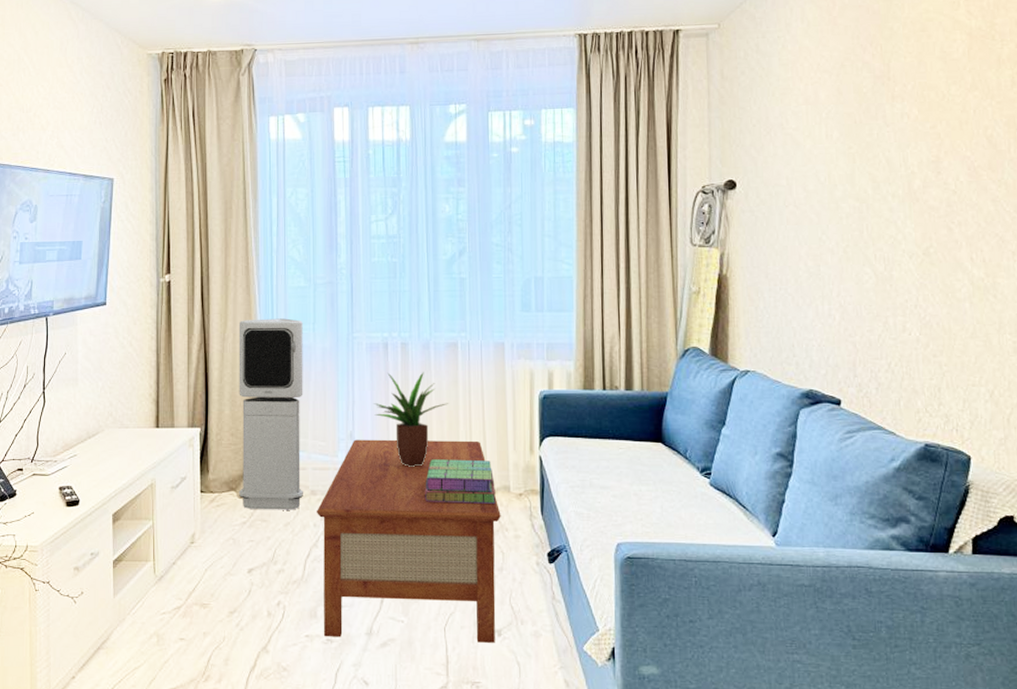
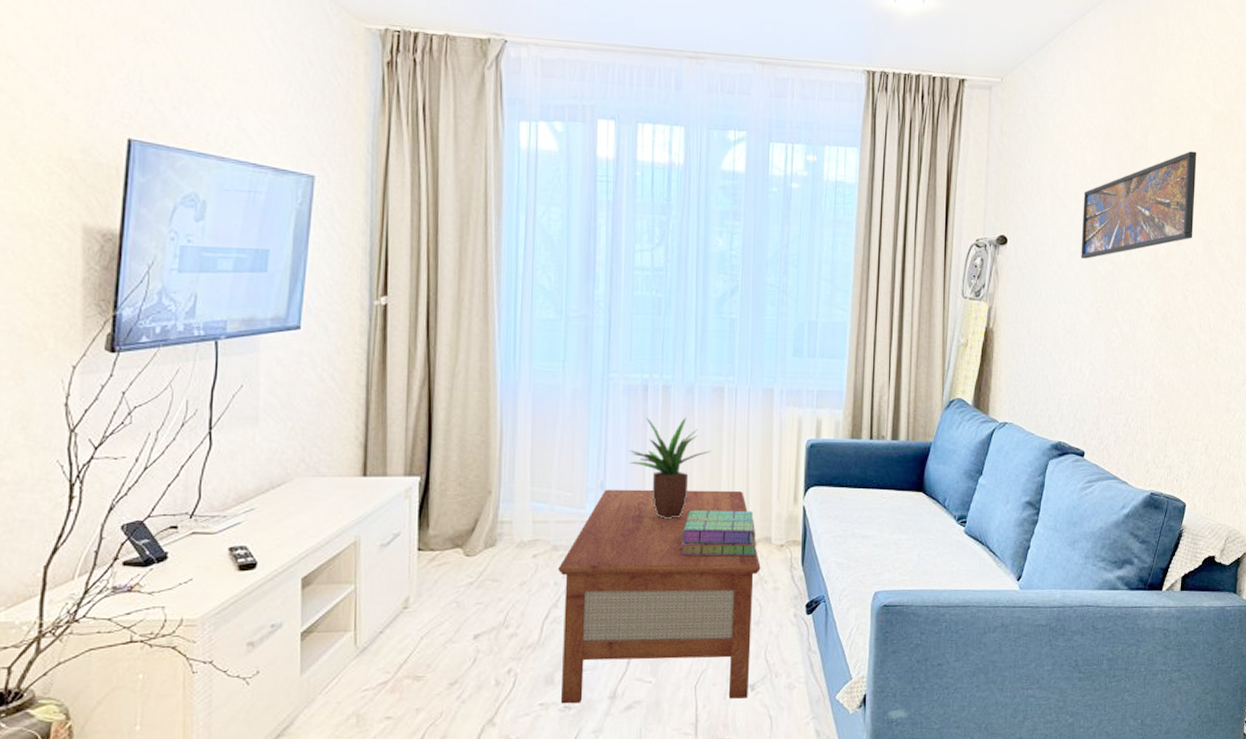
air purifier: present [238,318,303,510] -> none [466,353,551,569]
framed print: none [819,73,955,197] -> present [1081,151,1197,259]

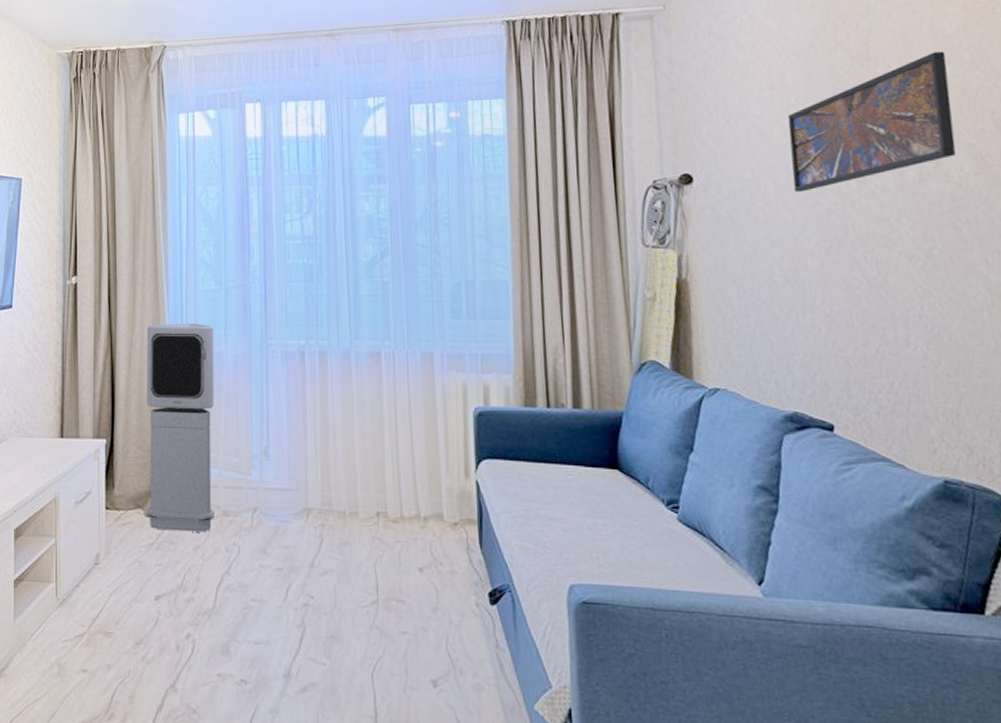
air purifier: none [466,353,551,569] -> present [146,323,214,532]
coffee table: present [558,489,761,704] -> none [229,456,434,695]
potted plant: present [629,417,711,519] -> none [290,383,372,489]
stack of books: present [680,510,756,557] -> none [346,481,427,533]

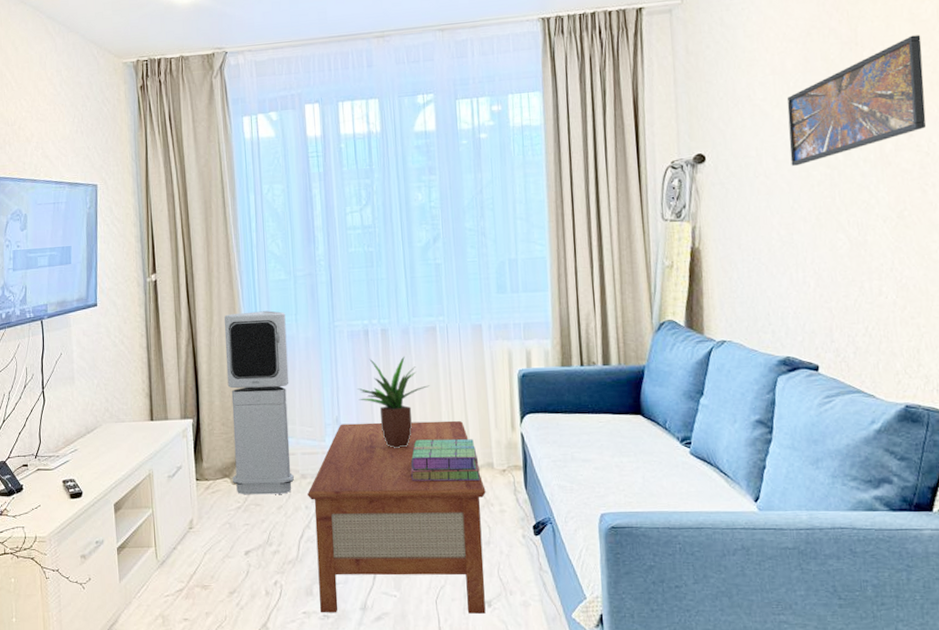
coffee table: none [229,456,434,695] -> present [308,420,486,614]
potted plant: none [290,383,372,489] -> present [358,356,430,448]
stack of books: none [346,481,427,533] -> present [410,439,480,482]

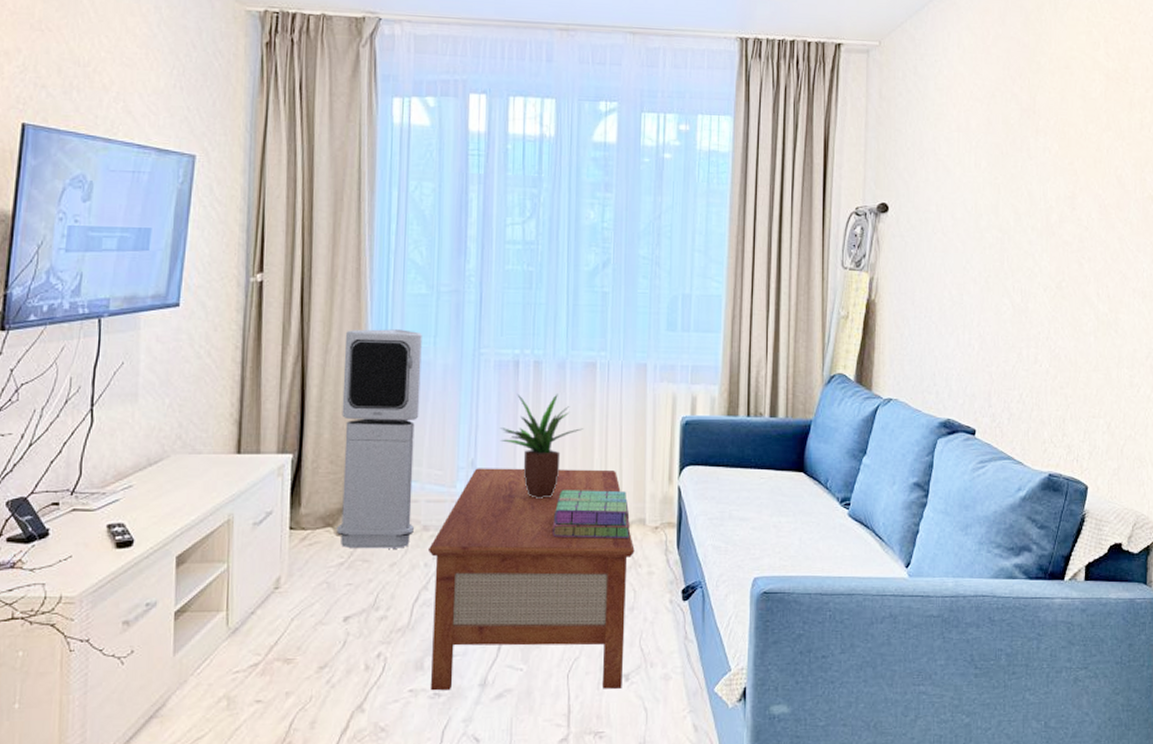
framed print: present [787,35,927,166] -> none [967,111,1090,226]

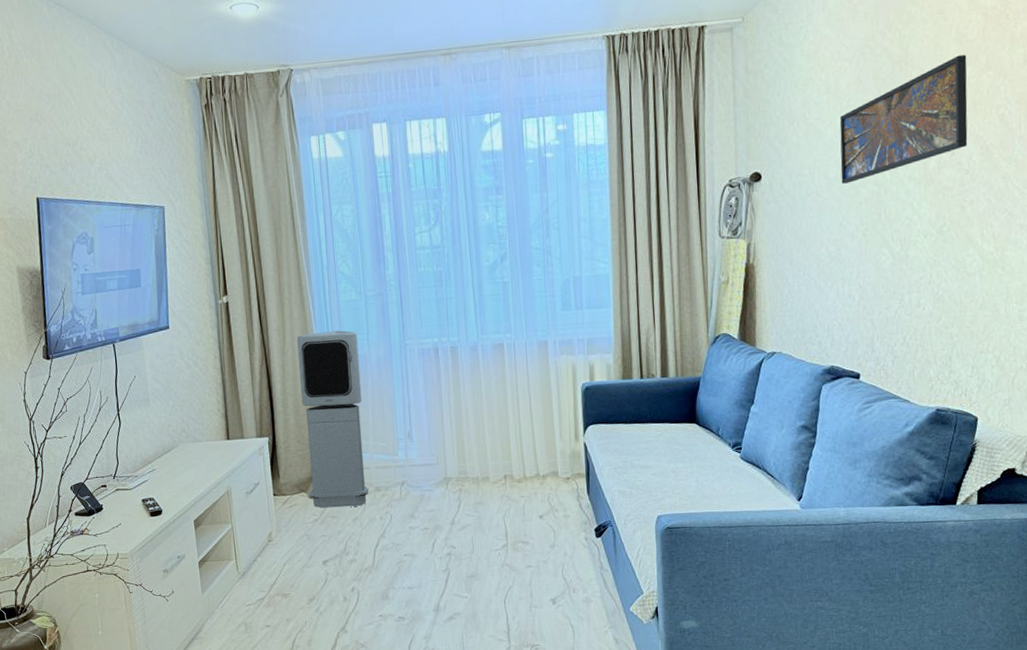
coffee table: present [429,468,635,691] -> none [382,432,551,616]
potted plant: present [500,393,583,498] -> none [429,372,498,460]
stack of books: present [552,490,630,538] -> none [479,450,546,491]
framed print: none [967,111,1090,226] -> present [839,54,968,184]

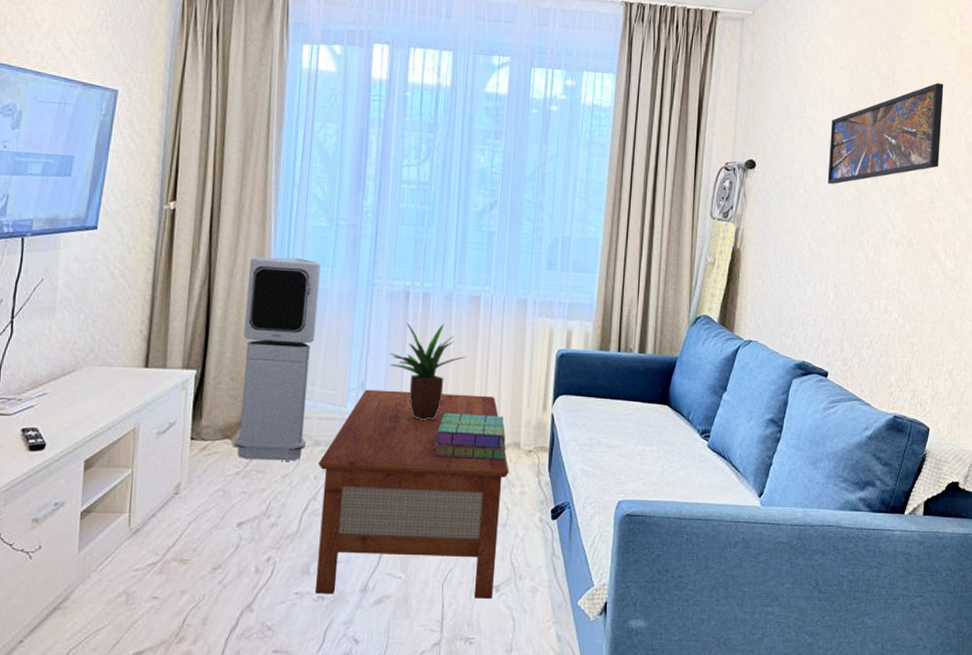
coffee table: none [382,432,551,616] -> present [315,389,509,599]
potted plant: none [429,372,498,460] -> present [389,322,466,420]
stack of books: none [479,450,546,491] -> present [433,413,506,460]

